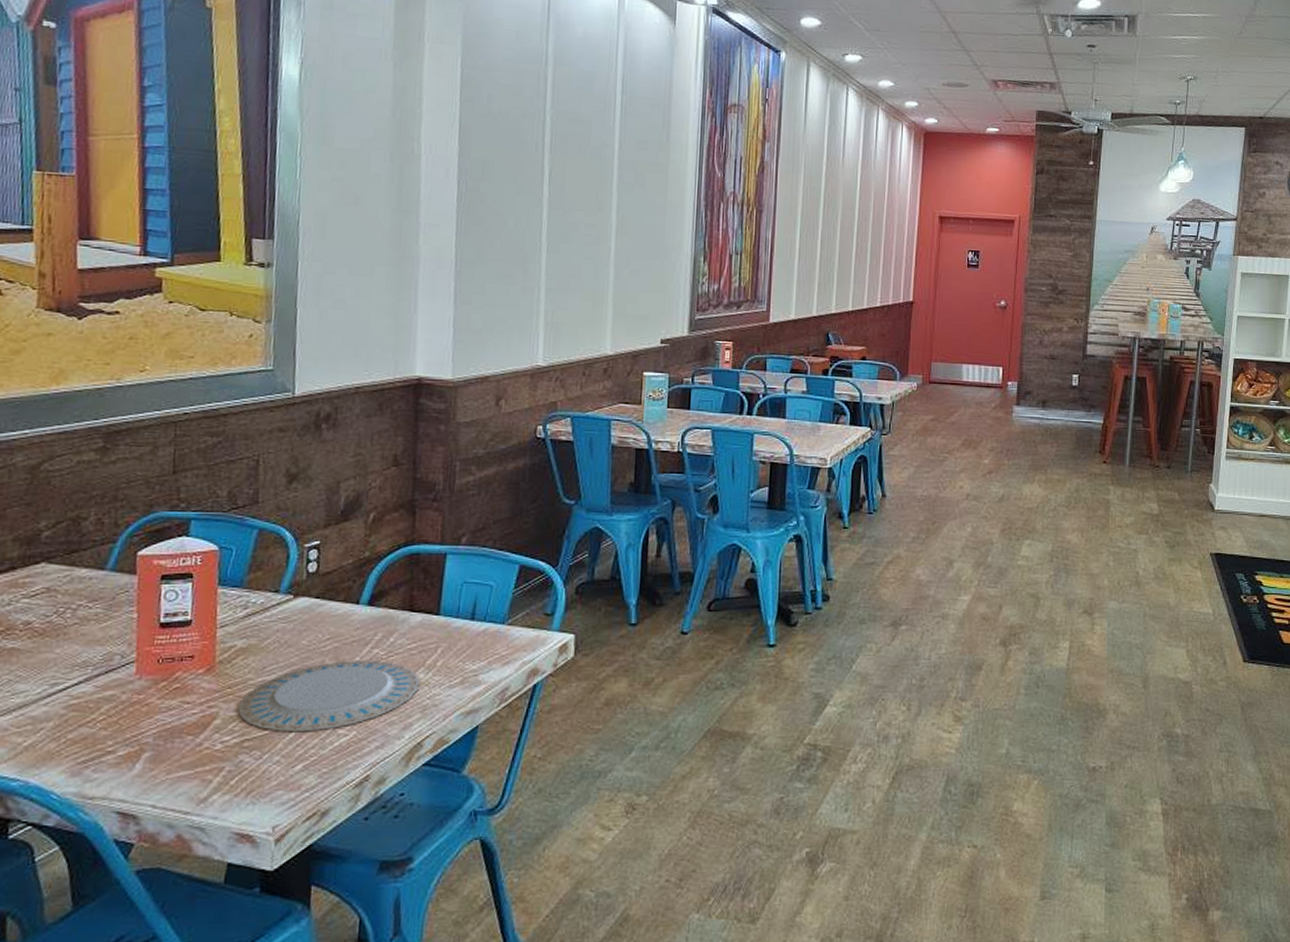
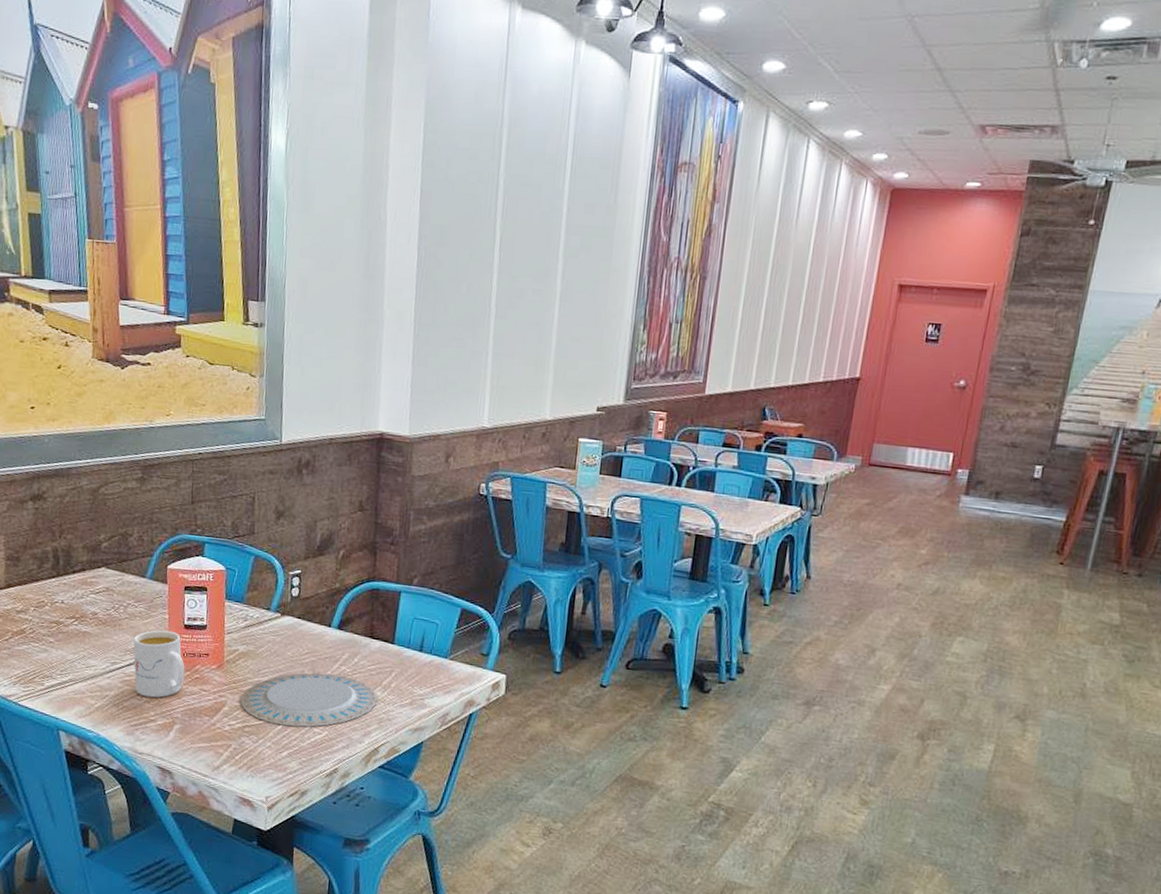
mug: none [84,632,160,723] -> present [133,630,185,698]

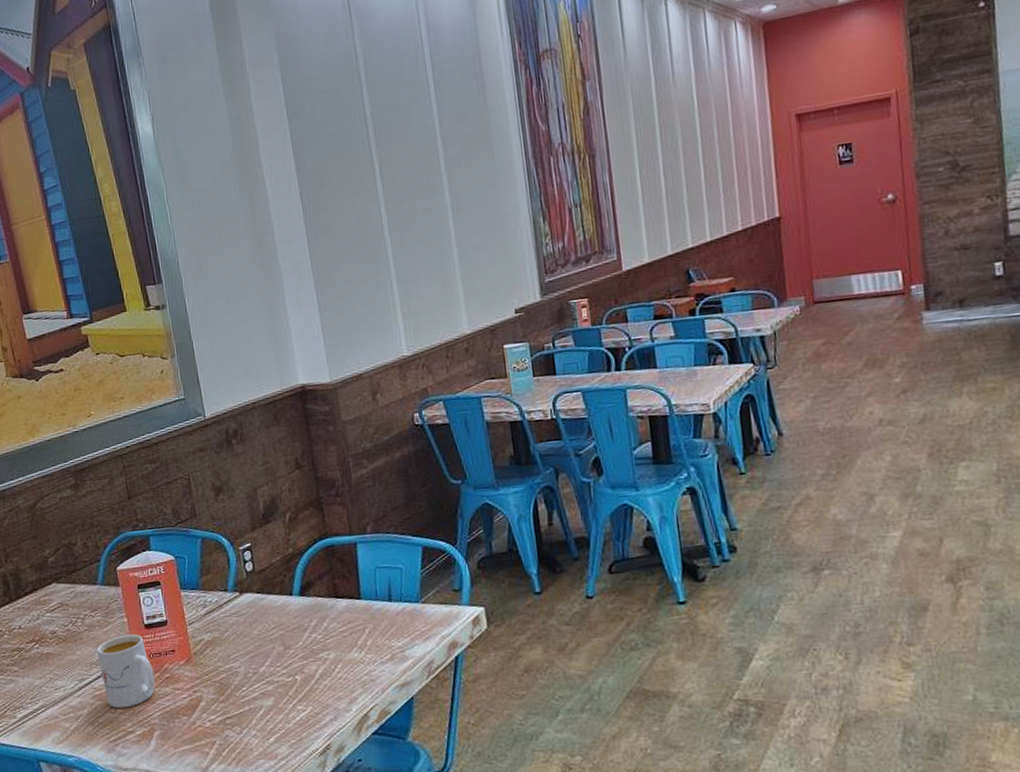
plate: present [240,673,377,728] -> none [215,643,356,710]

